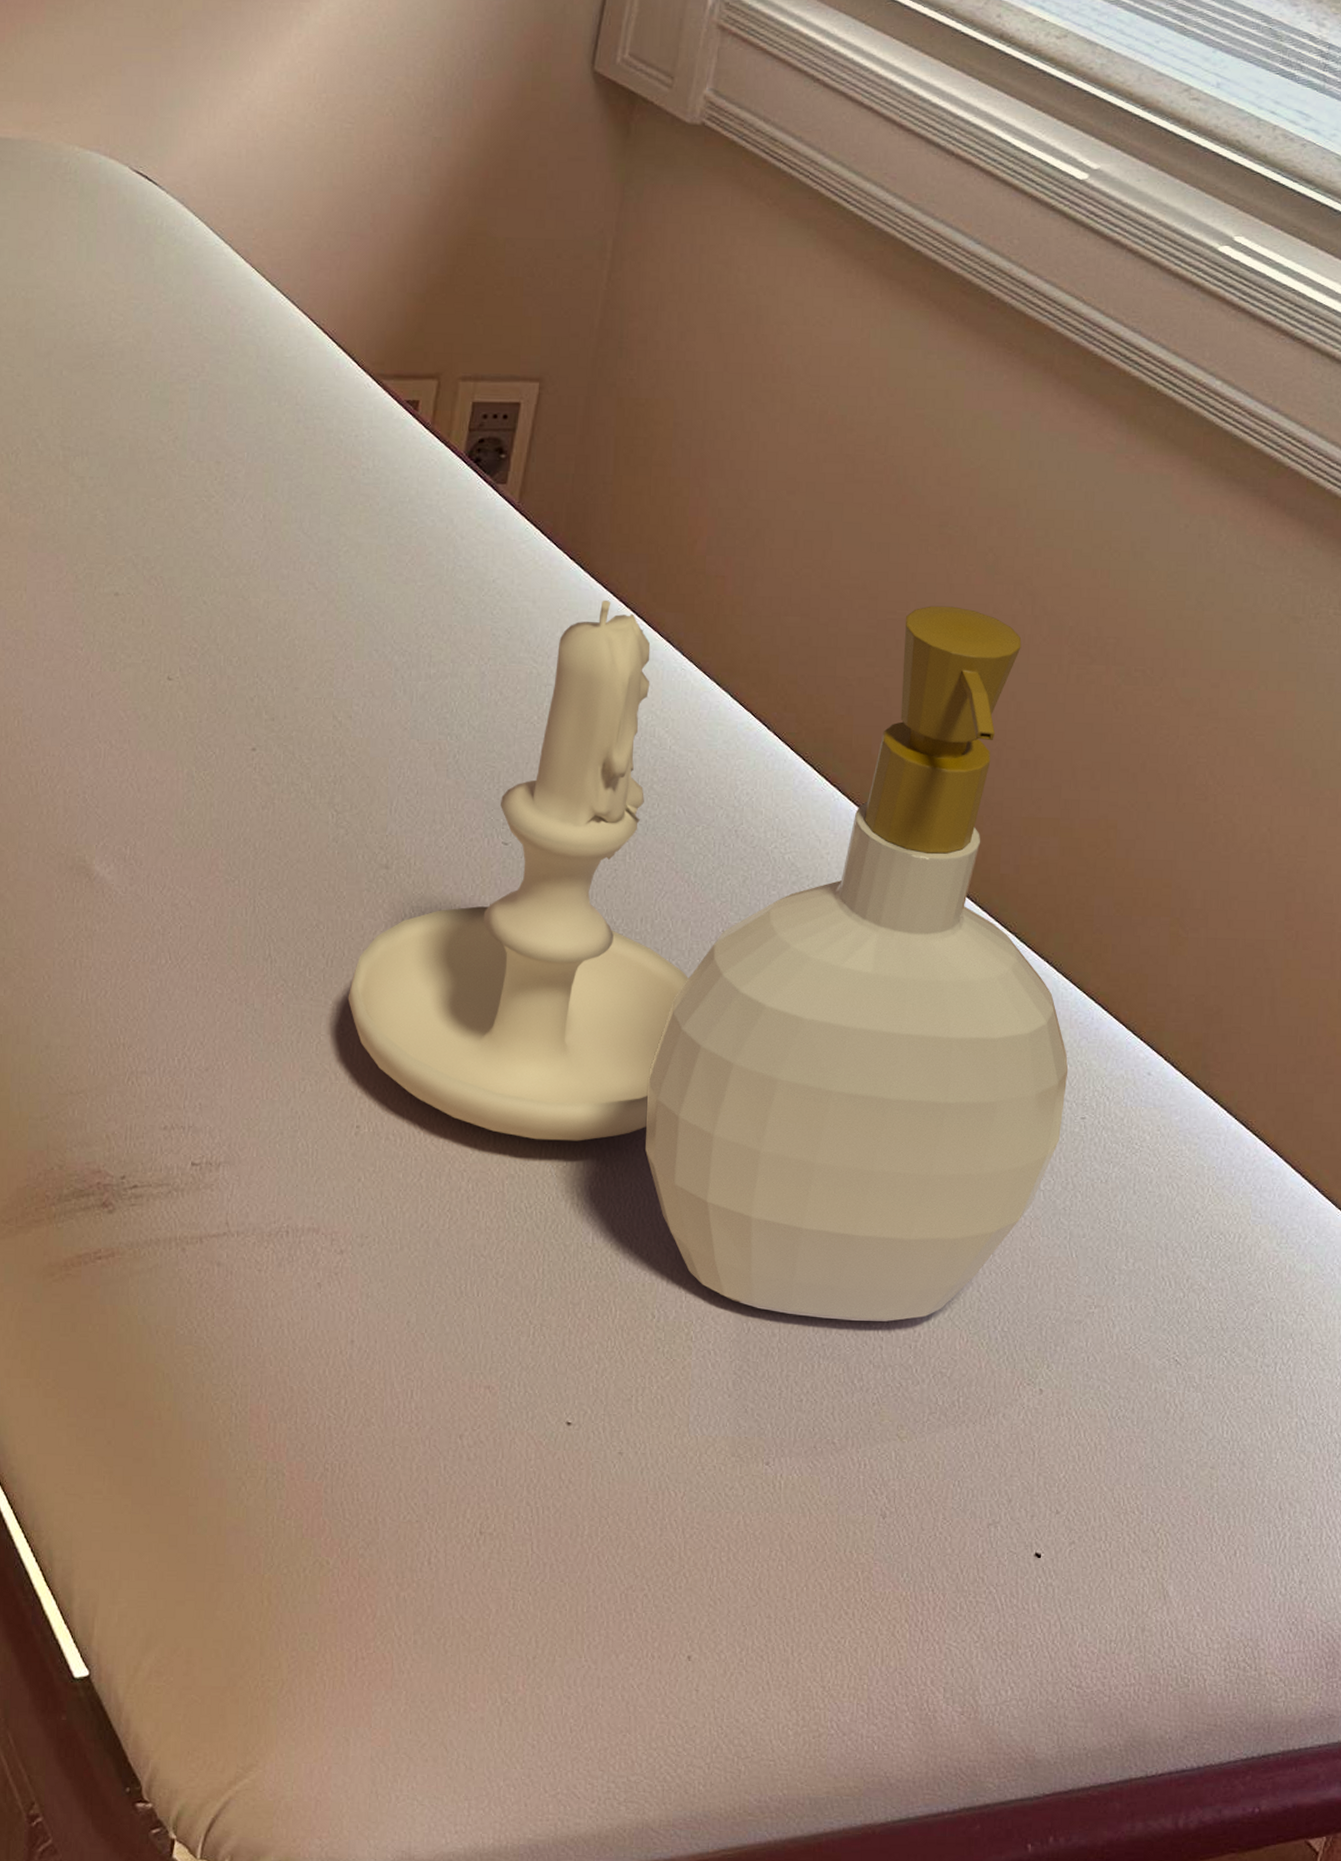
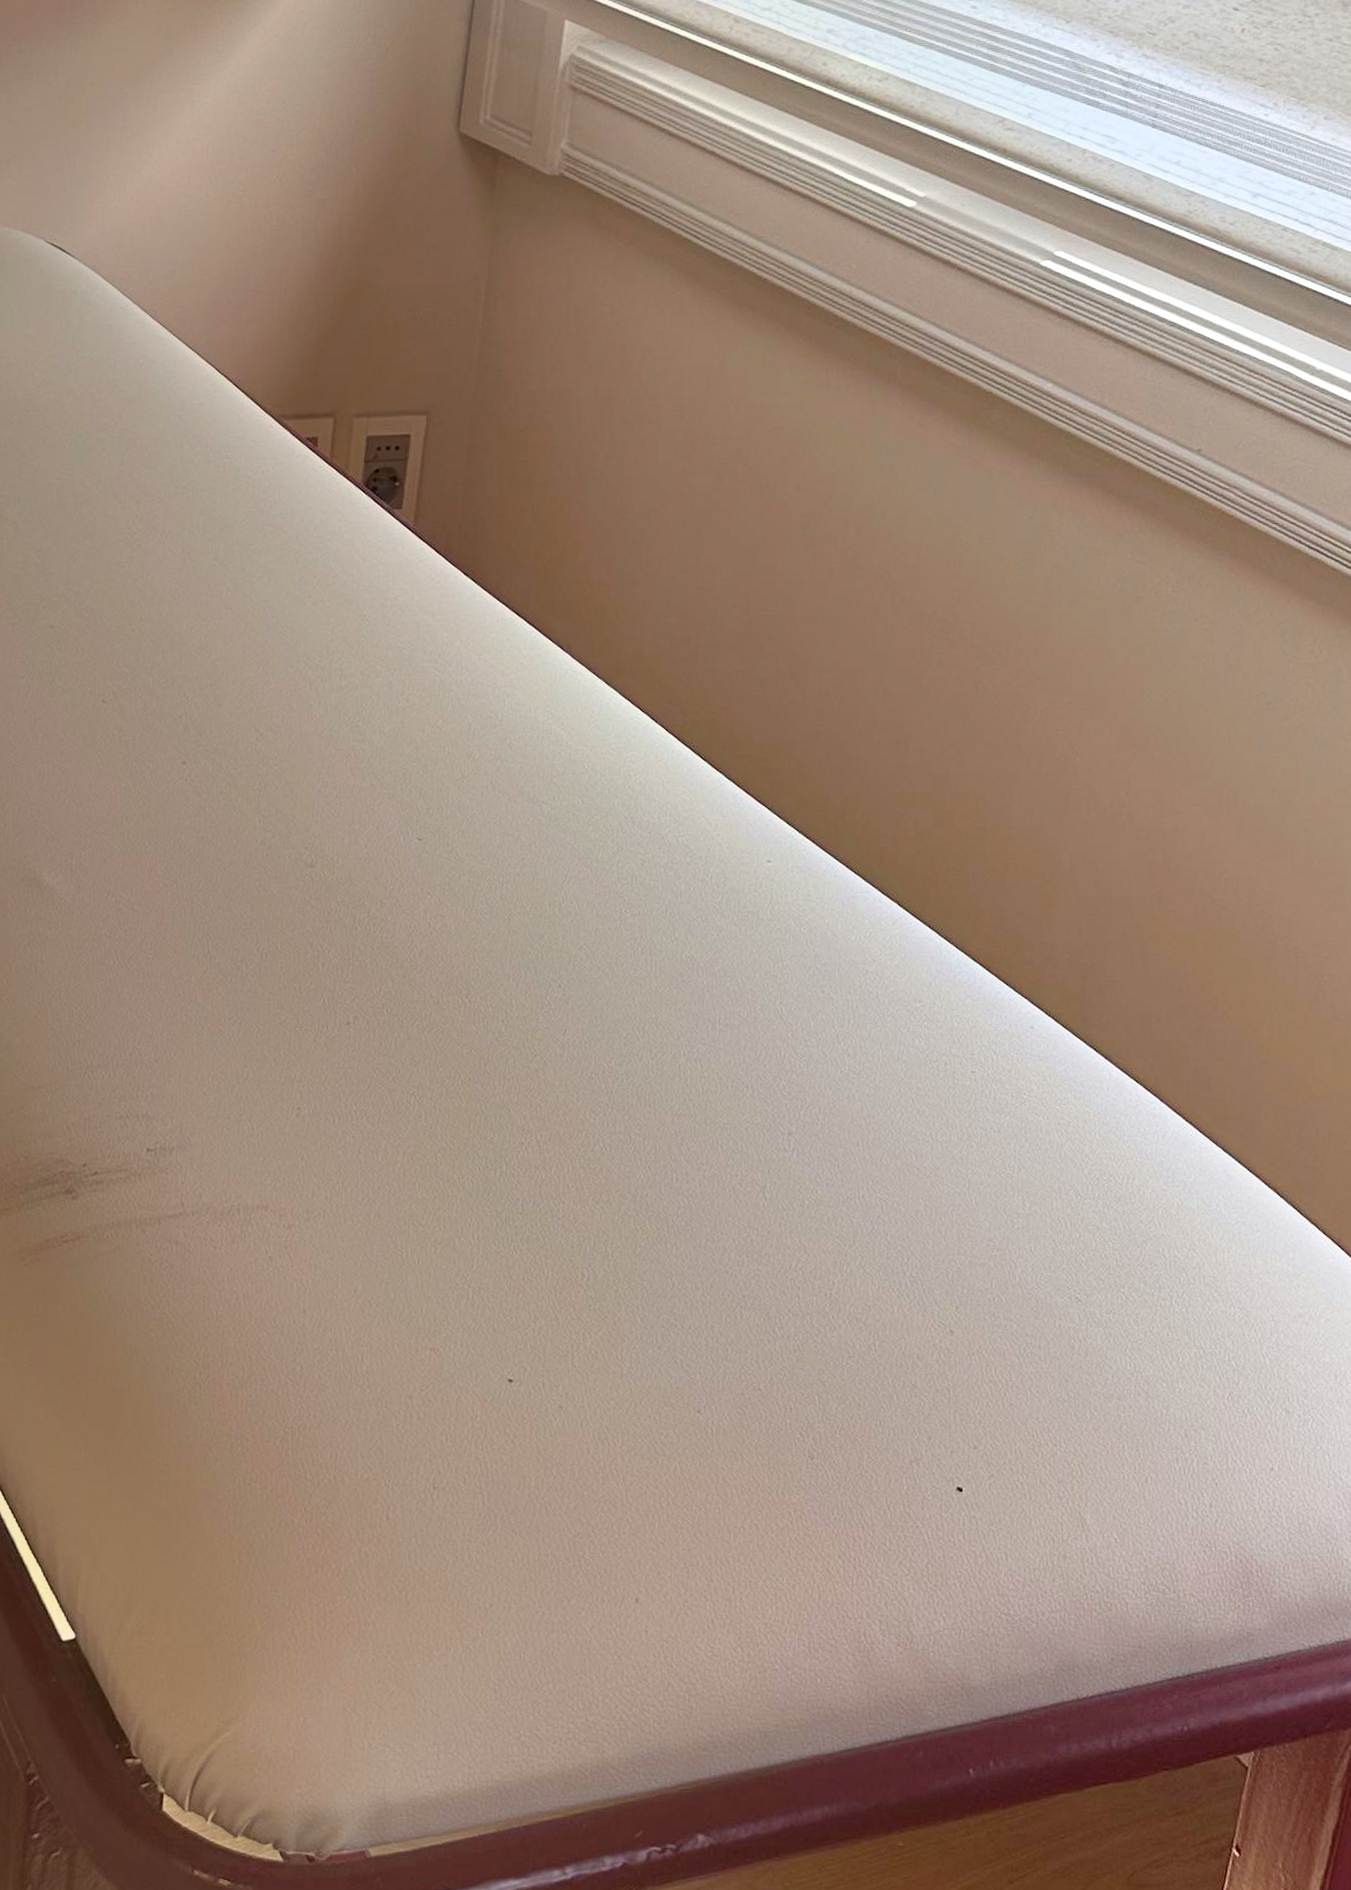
candle: present [347,601,689,1141] -> none [282,611,597,1114]
soap bottle: present [645,605,1069,1321] -> none [565,601,956,1272]

